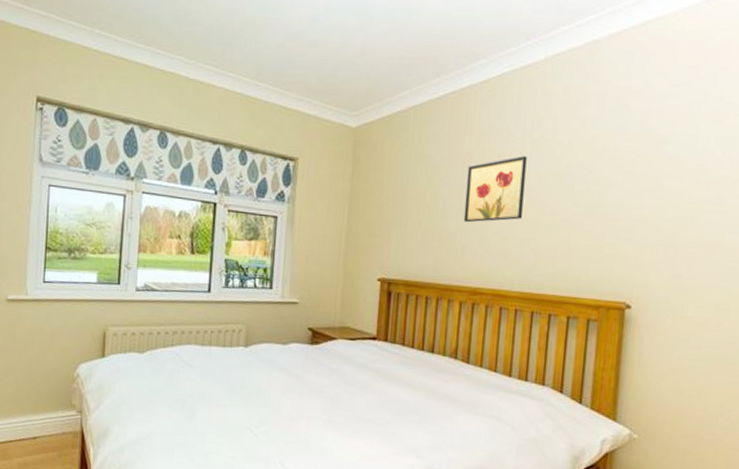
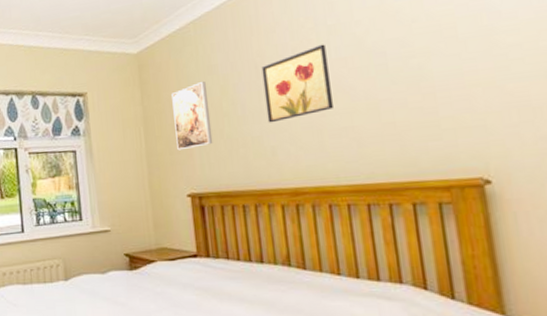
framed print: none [377,170,416,235] -> present [171,82,213,151]

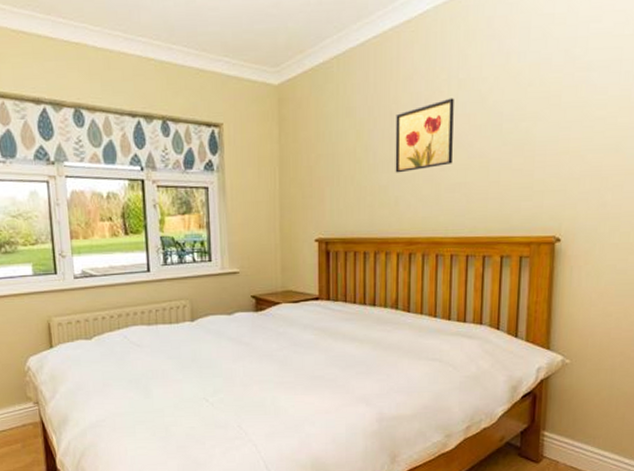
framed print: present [171,82,213,151] -> none [309,124,344,195]

